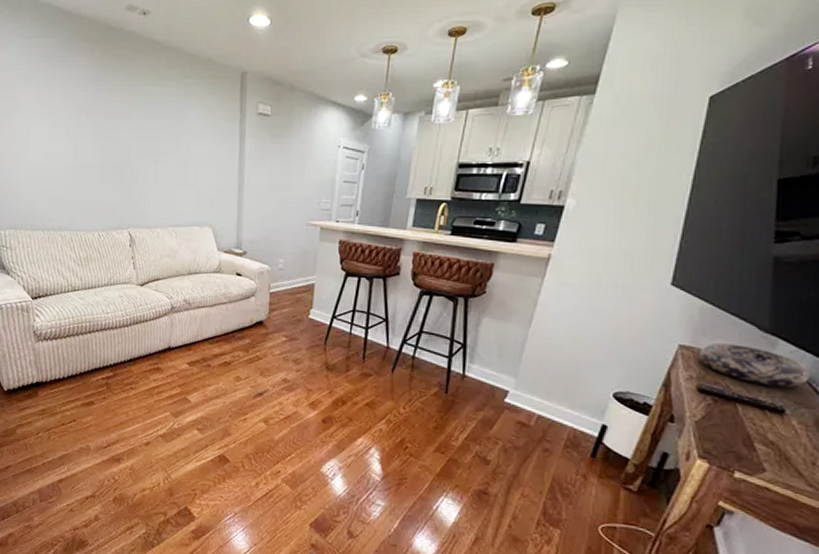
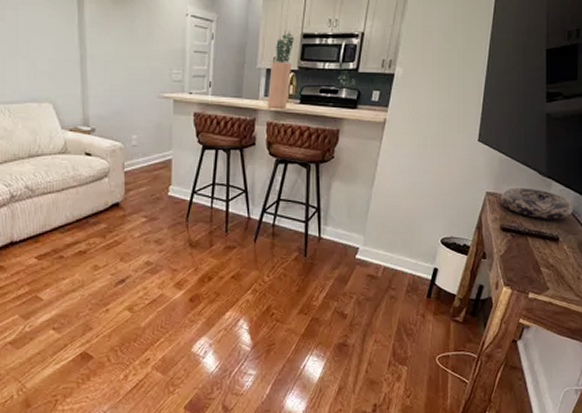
vase: none [414,160,450,241] -> present [267,30,295,110]

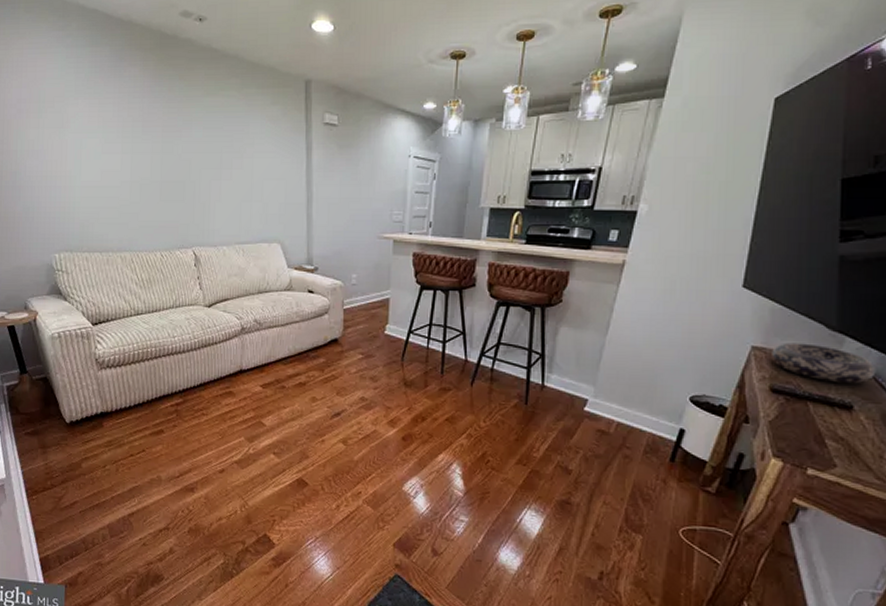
vase: present [267,30,295,110] -> none [489,168,522,250]

